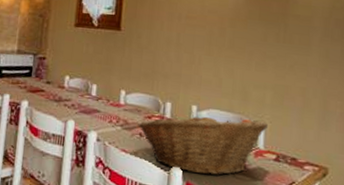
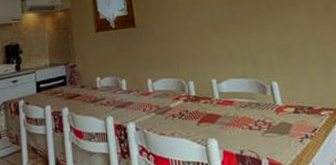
fruit basket: present [138,111,269,176] -> none [169,80,281,141]

